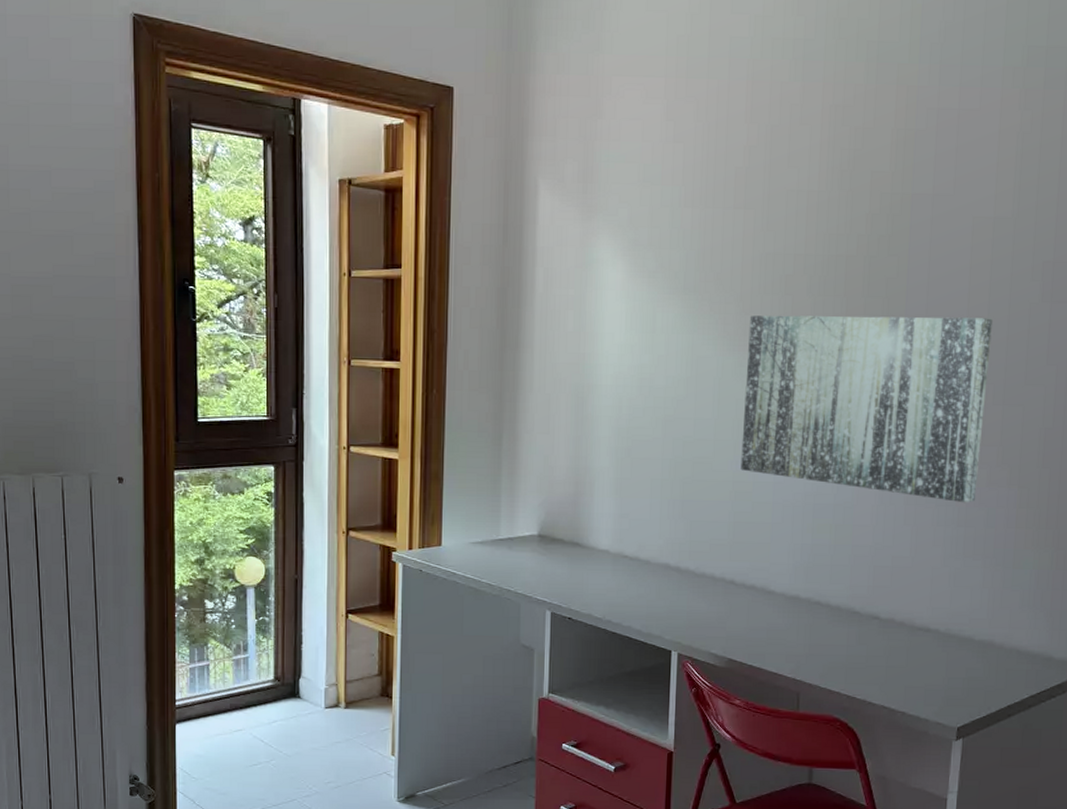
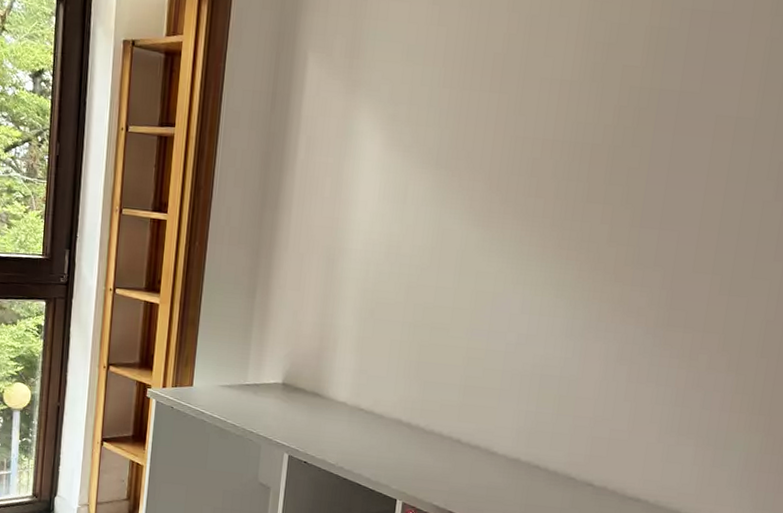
wall art: present [741,315,992,503] -> none [475,194,726,385]

